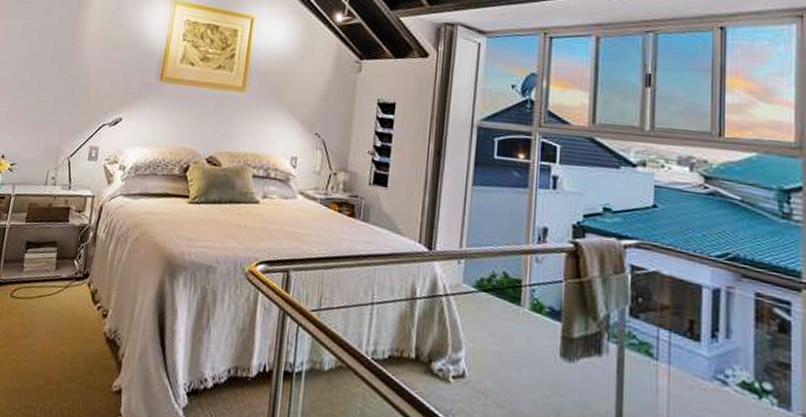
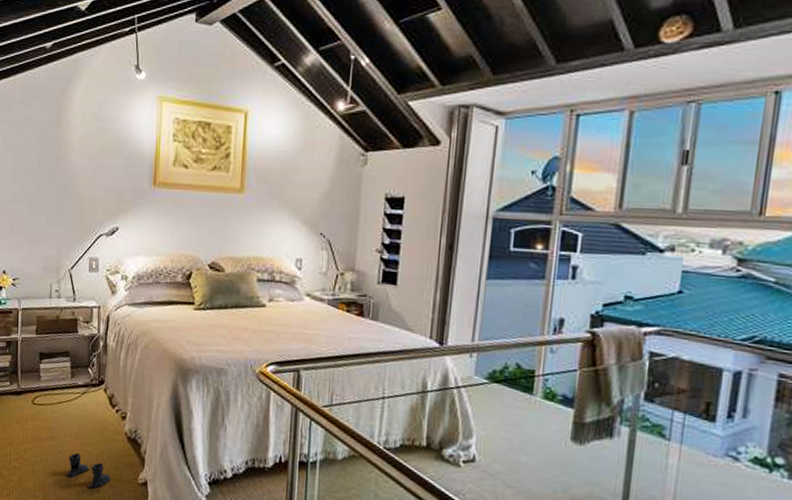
boots: none [36,353,84,395] -> present [67,453,111,488]

